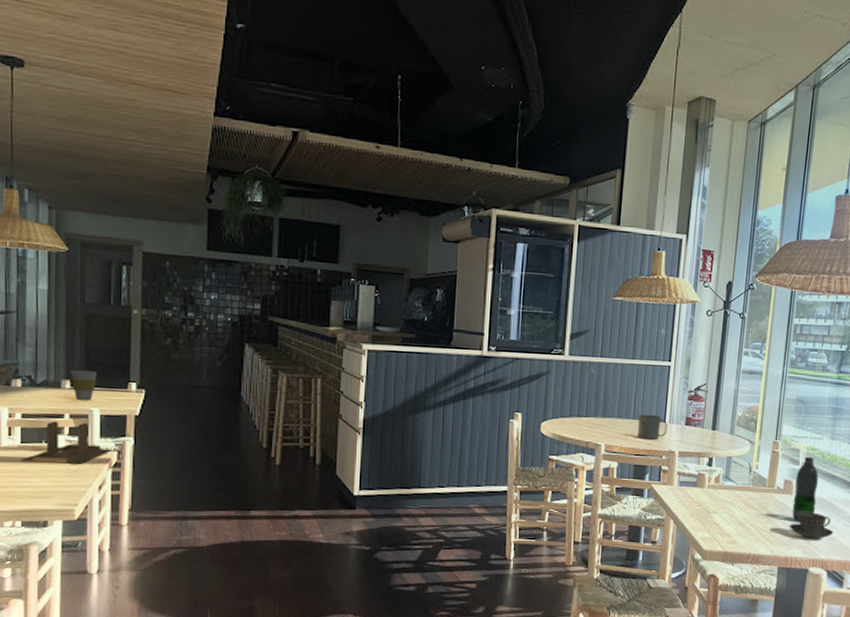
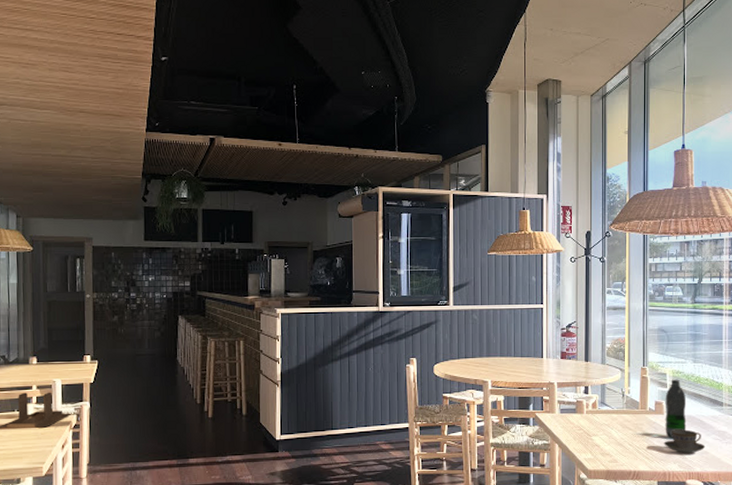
cup: present [70,369,98,402] -> none [36,347,59,374]
mug: present [636,414,668,440] -> none [518,351,545,374]

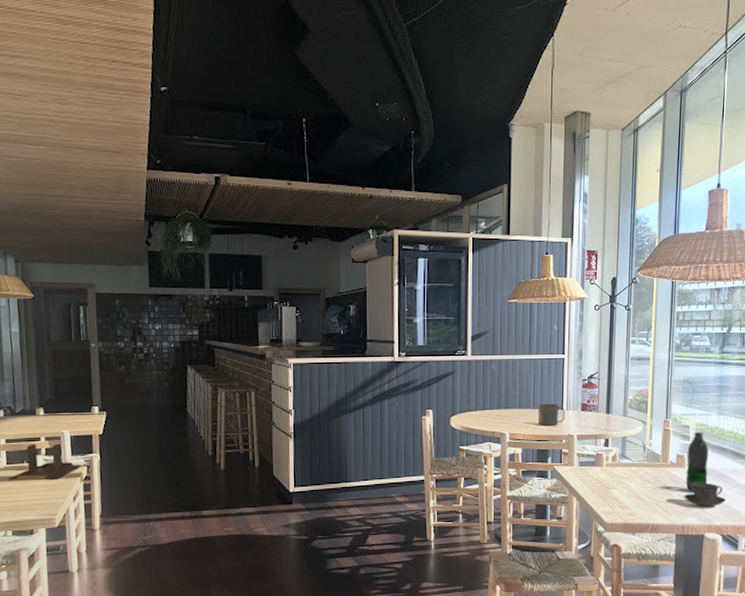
mug: none [518,351,545,374] -> present [537,403,565,426]

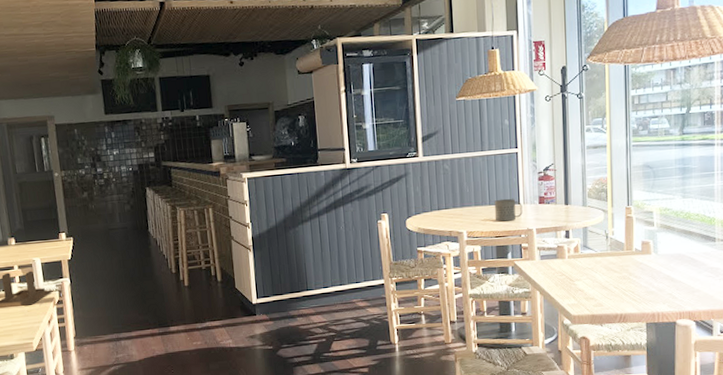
teacup: present [684,483,726,508] -> none [652,268,697,294]
bottle: present [685,432,708,492] -> none [652,216,676,279]

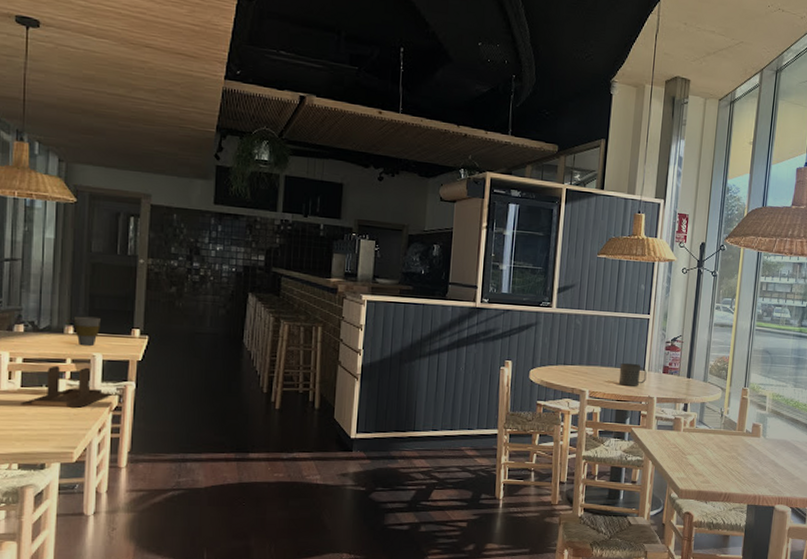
cup: none [13,227,35,254] -> present [73,316,102,347]

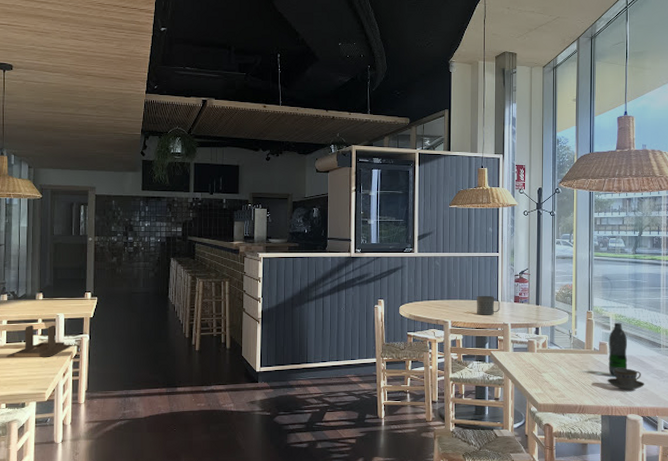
cup: present [73,316,102,347] -> none [42,285,63,309]
teacup: none [757,453,797,479] -> present [607,368,645,391]
bottle: none [759,402,783,463] -> present [608,322,628,377]

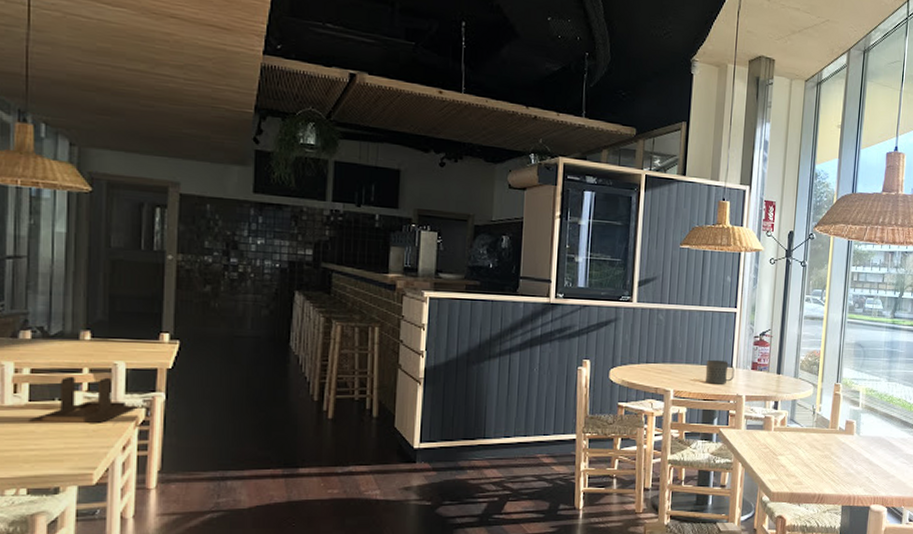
teacup: present [607,368,645,391] -> none [851,451,893,478]
bottle: present [608,322,628,377] -> none [853,397,877,461]

